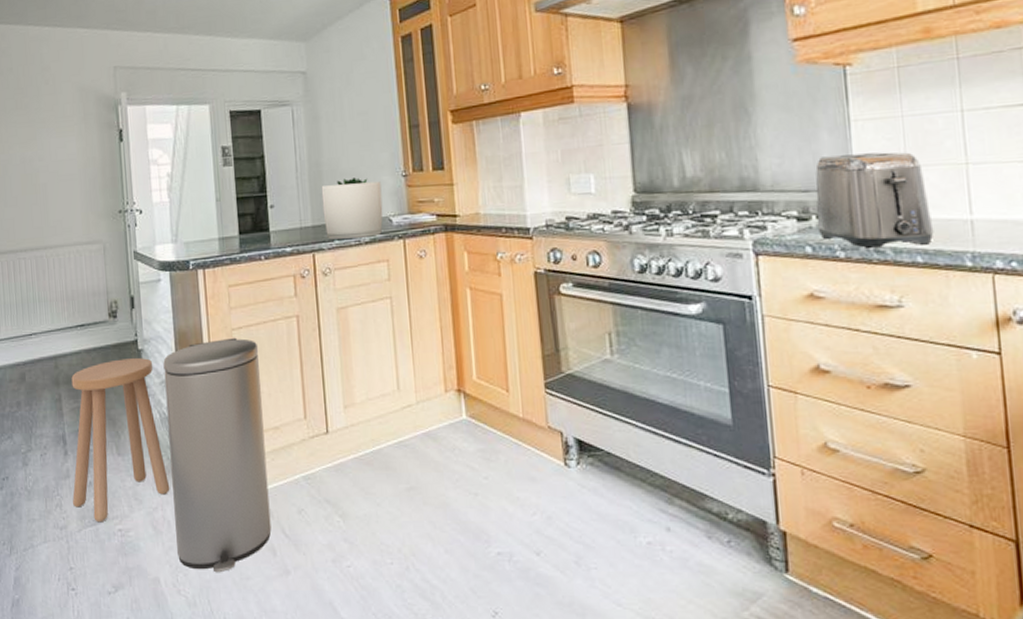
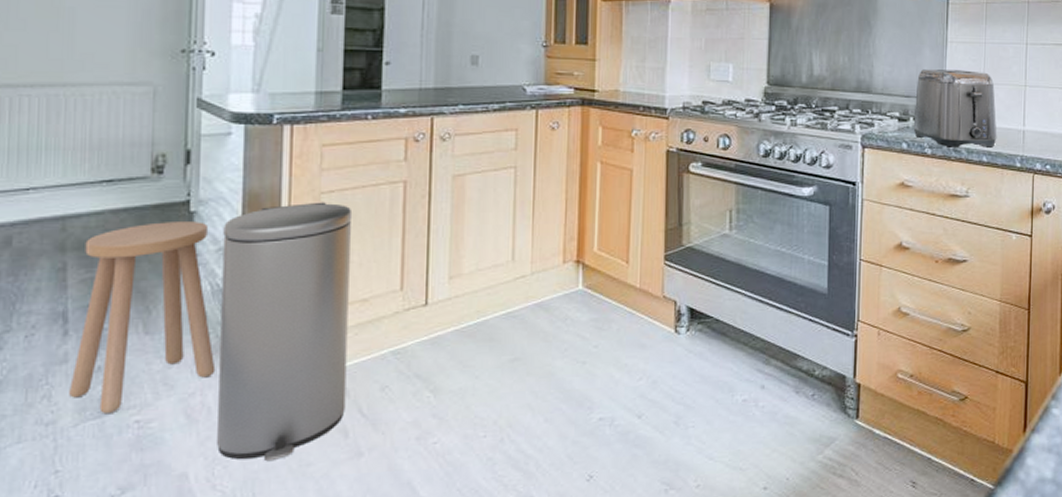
planter: present [321,177,383,240] -> none [448,42,518,106]

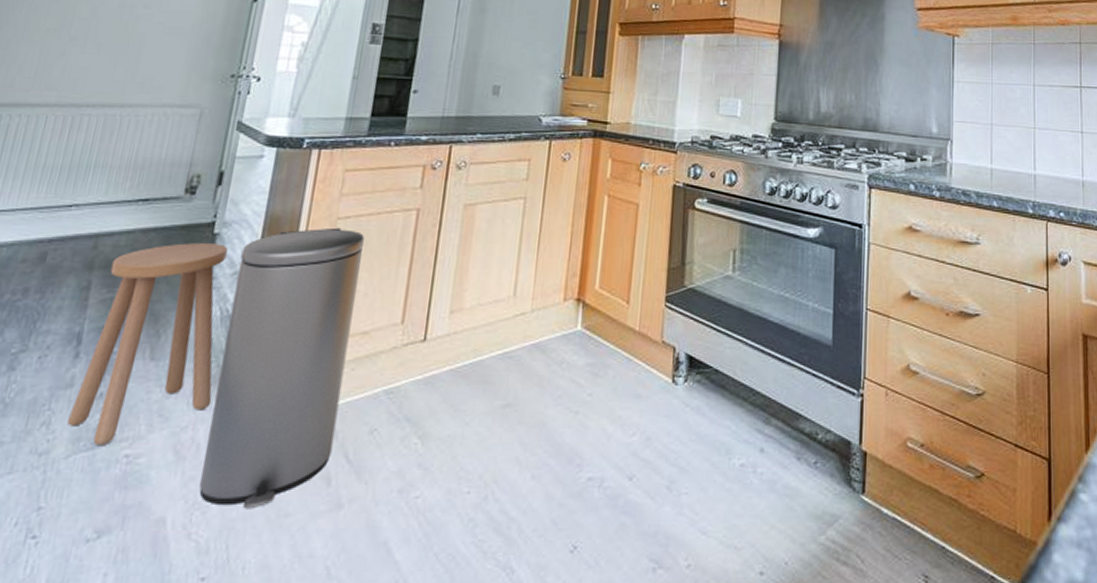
toaster: present [913,69,997,149] -> none [920,109,1007,192]

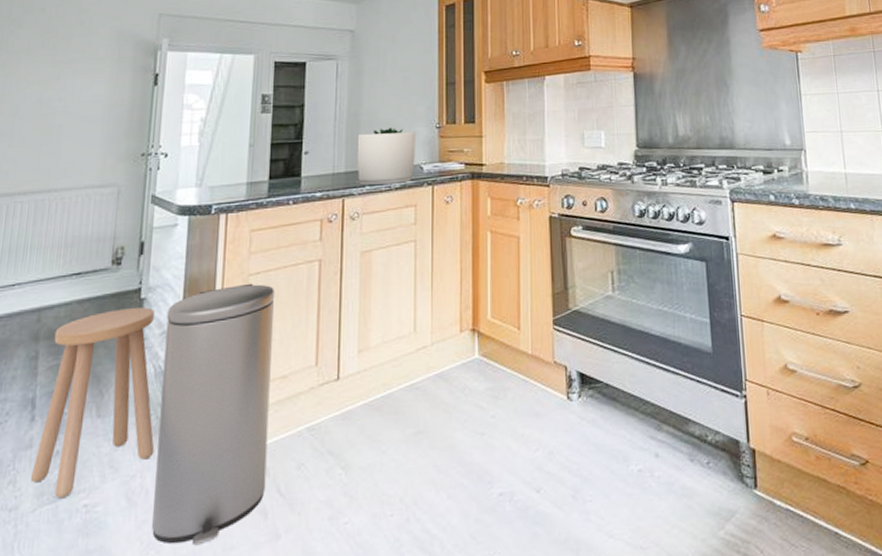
planter: none [469,73,538,135] -> present [357,127,416,186]

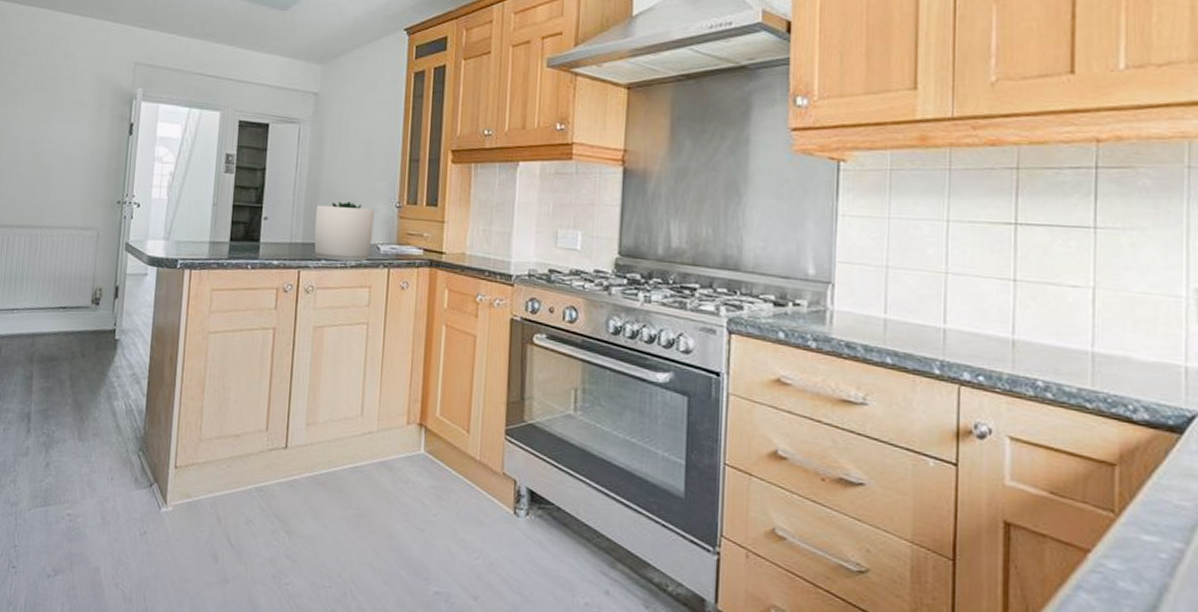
stool: present [31,307,155,499] -> none [27,346,126,505]
pedal bin: present [152,283,276,546] -> none [121,340,232,572]

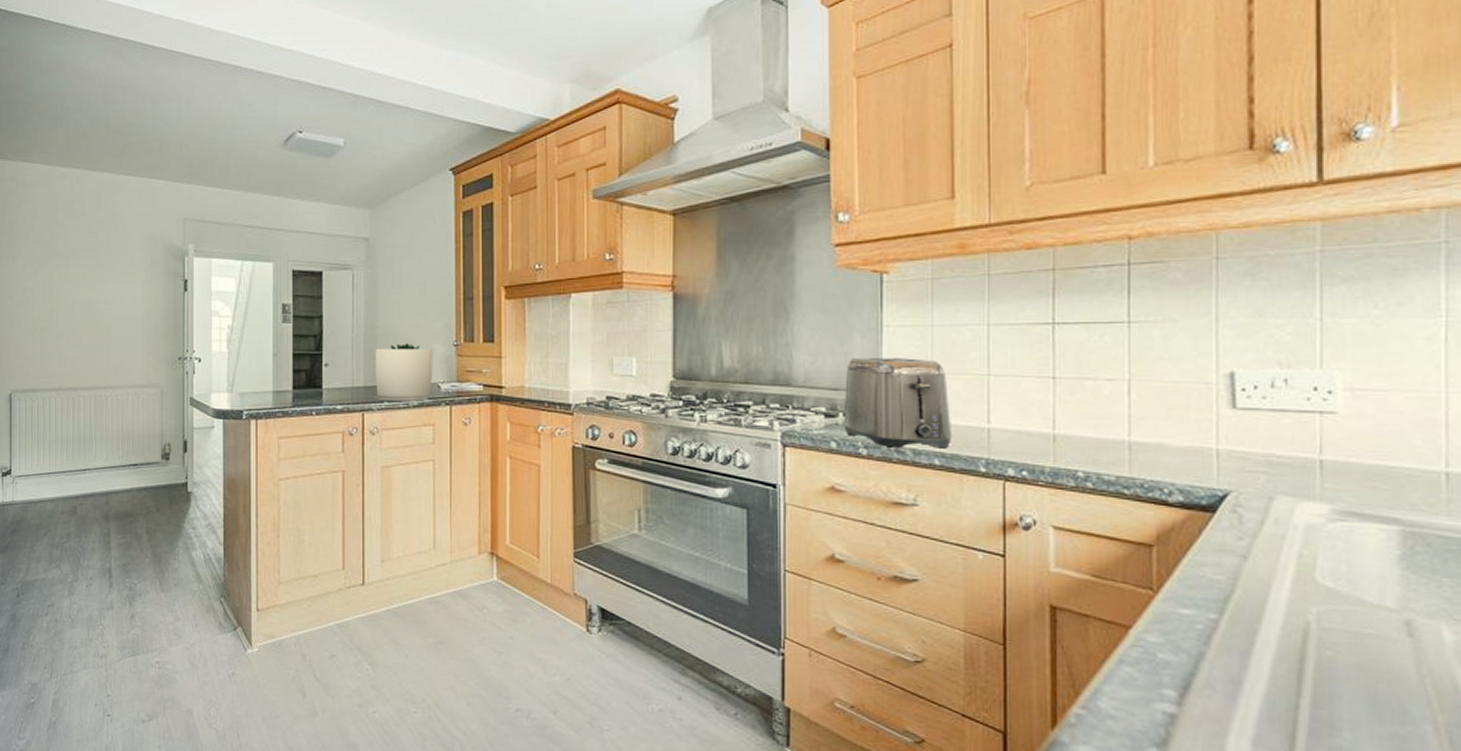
toaster: none [792,246,907,347] -> present [843,358,953,449]

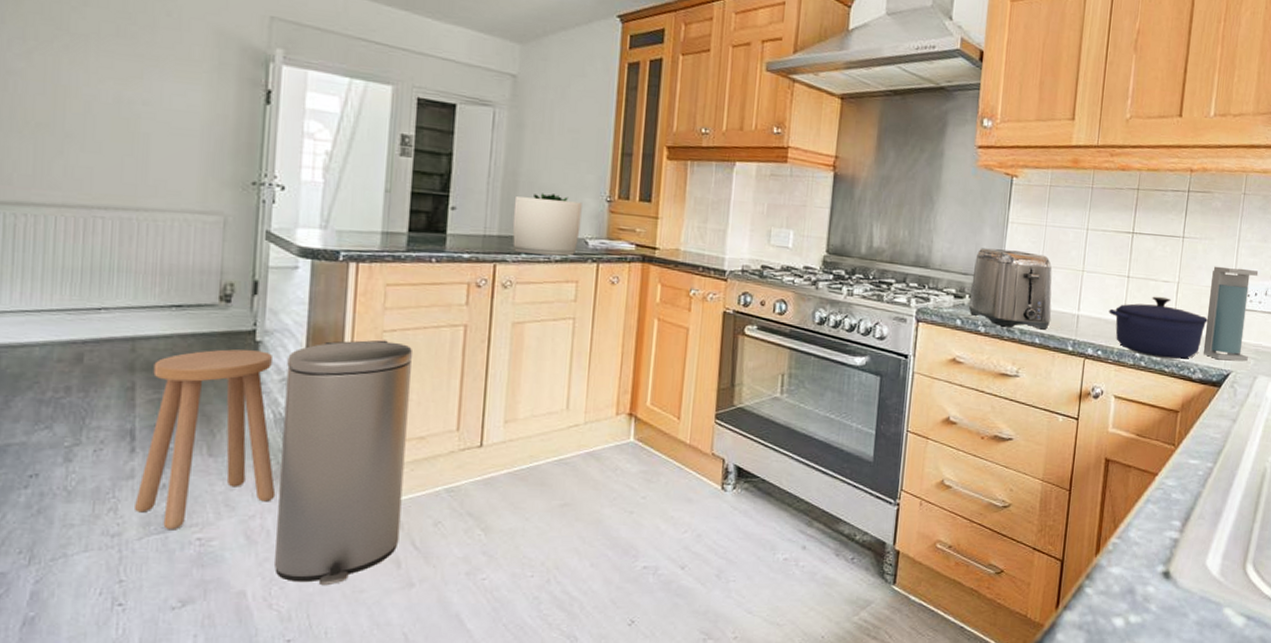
stool: none [114,499,209,654] -> present [135,349,276,530]
pedal bin: none [211,487,304,710] -> present [274,339,414,586]
cooking pot: none [1031,399,1182,479] -> present [1109,296,1208,360]
soap dispenser: none [1179,354,1256,478] -> present [1203,266,1259,362]

